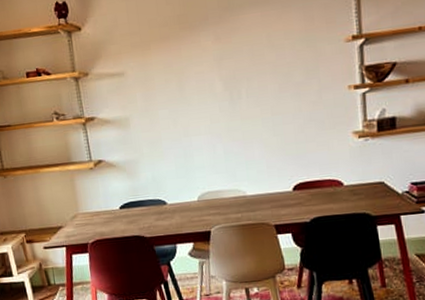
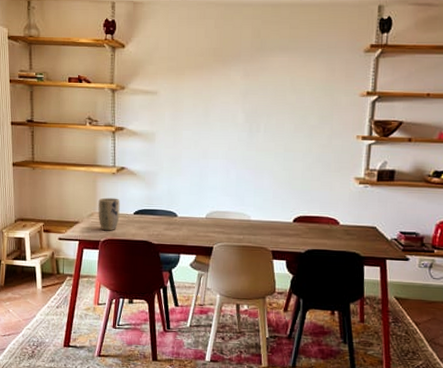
plant pot: none [79,194,106,232] -> present [98,197,120,231]

